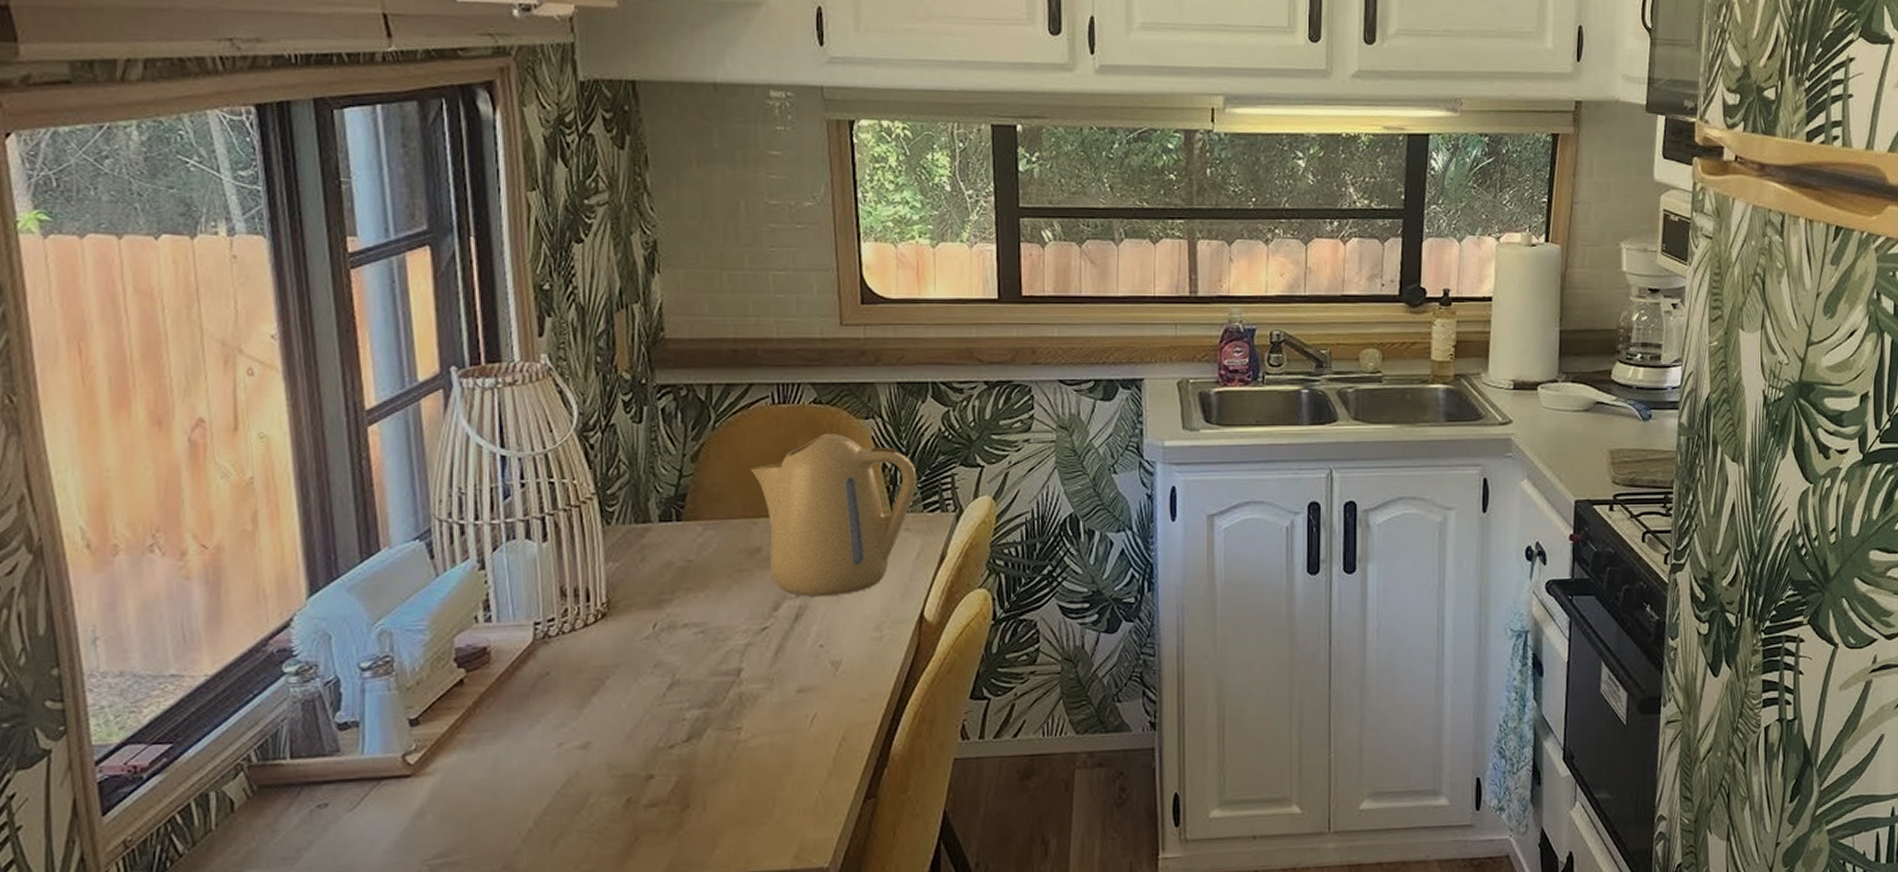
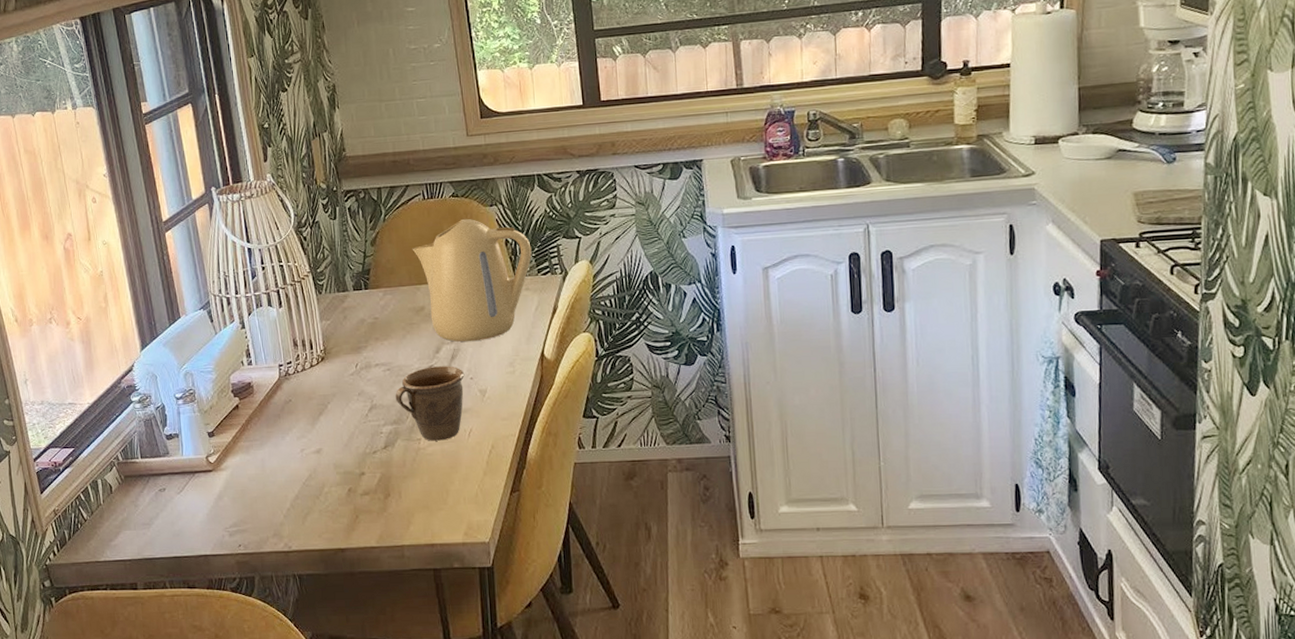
mug: none [709,628,812,731] -> present [395,366,465,441]

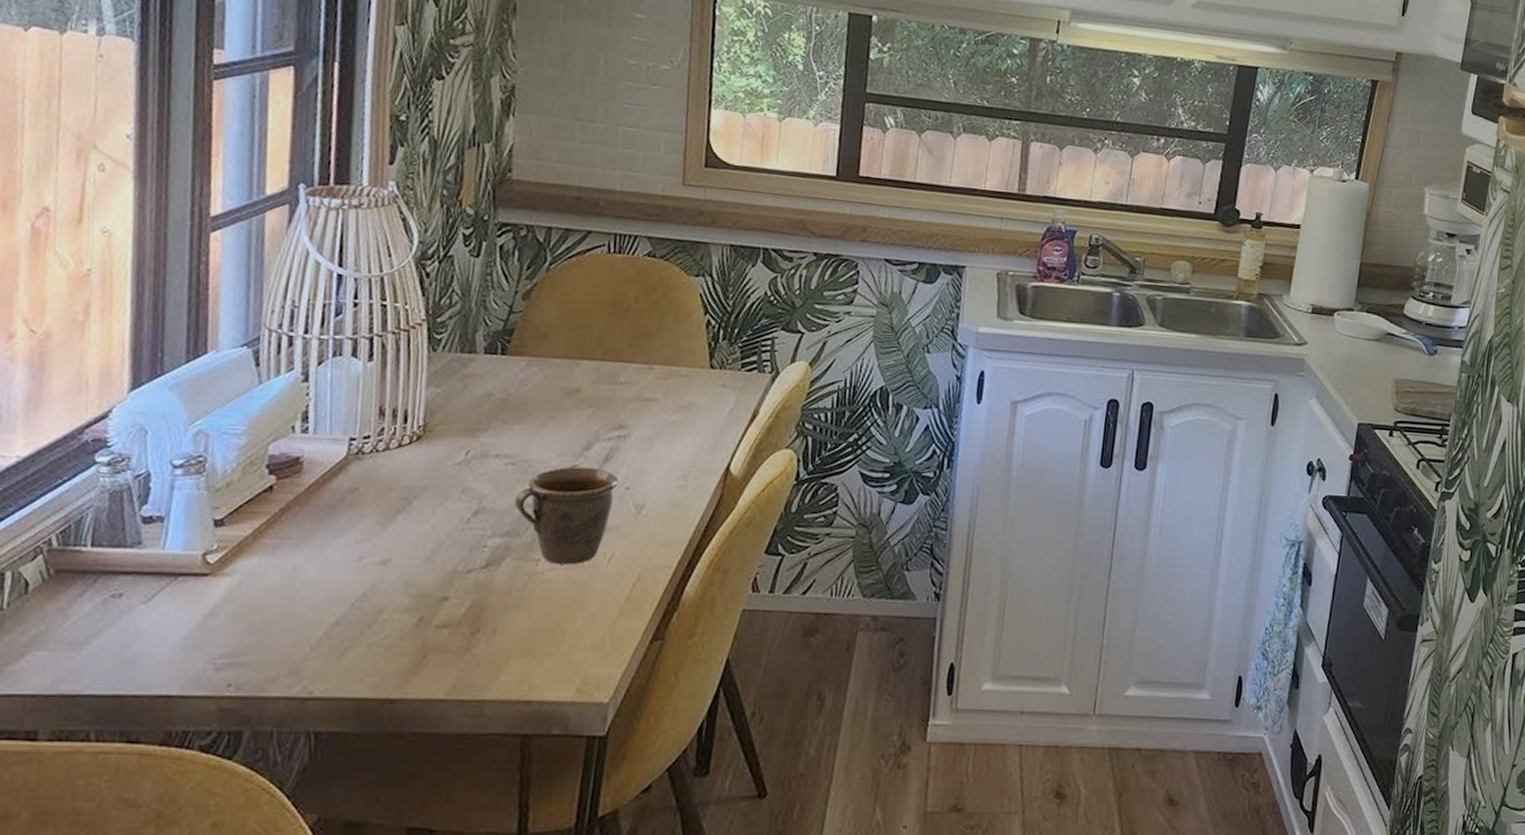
kettle: present [412,218,532,342] -> none [579,285,739,442]

